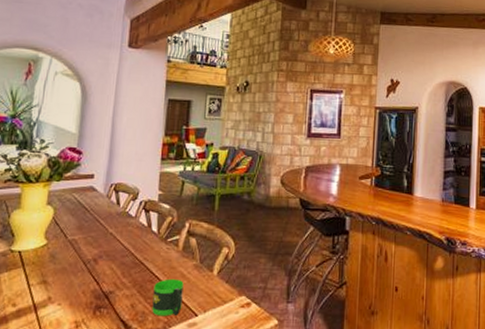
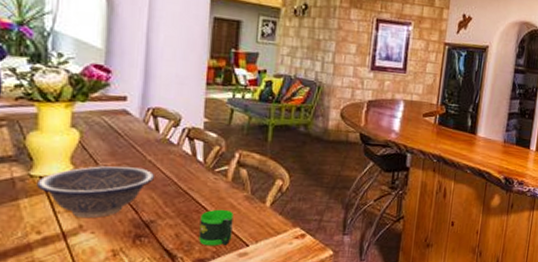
decorative bowl: none [16,238,114,289] -> present [37,165,154,218]

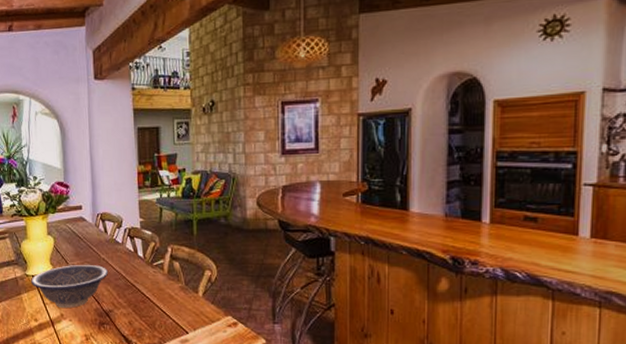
mug: present [199,209,234,246] -> none [146,299,173,333]

